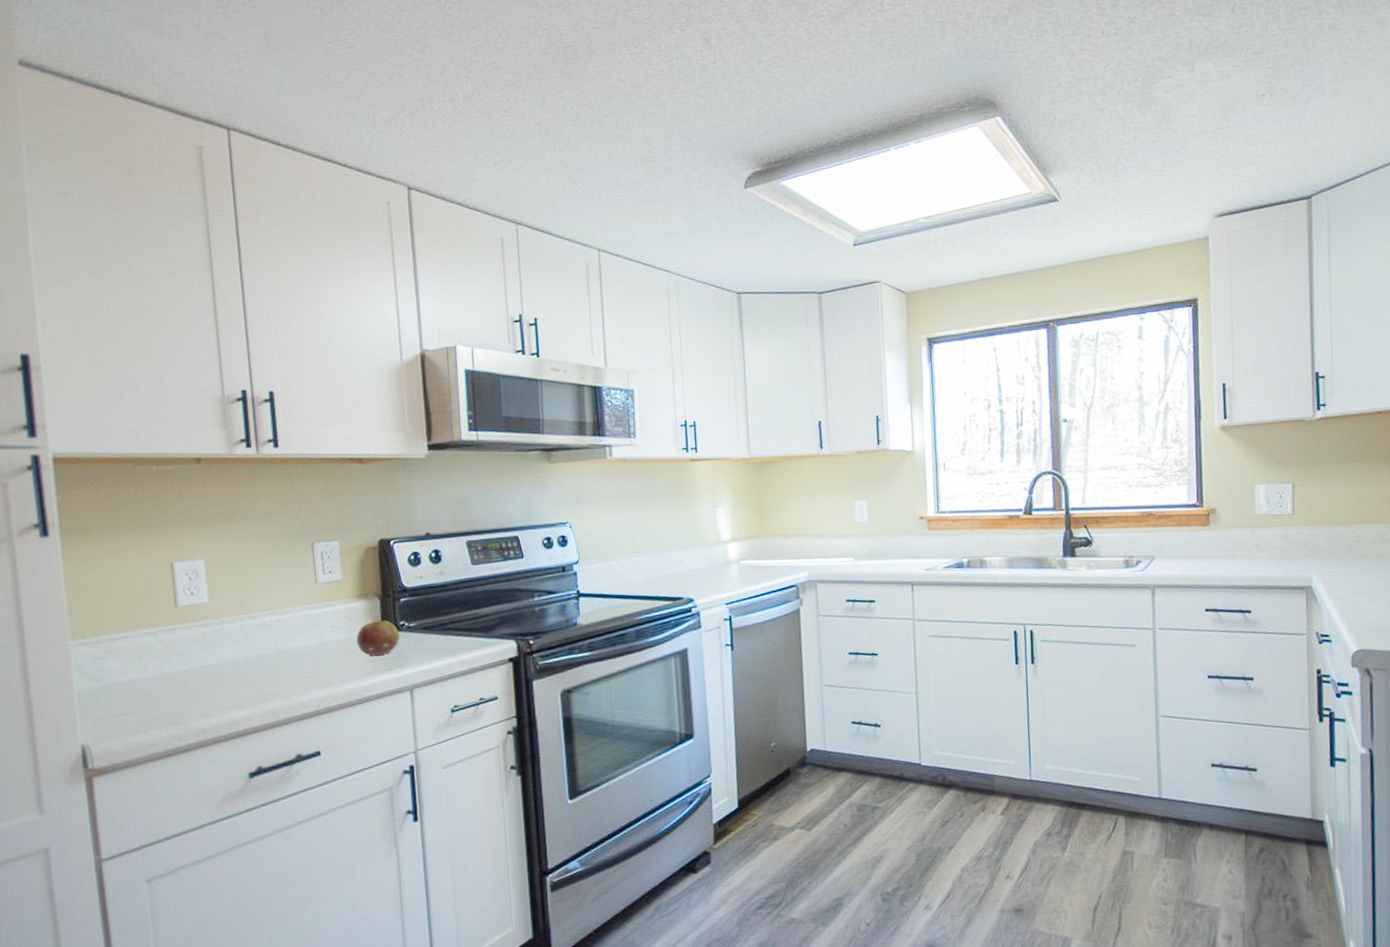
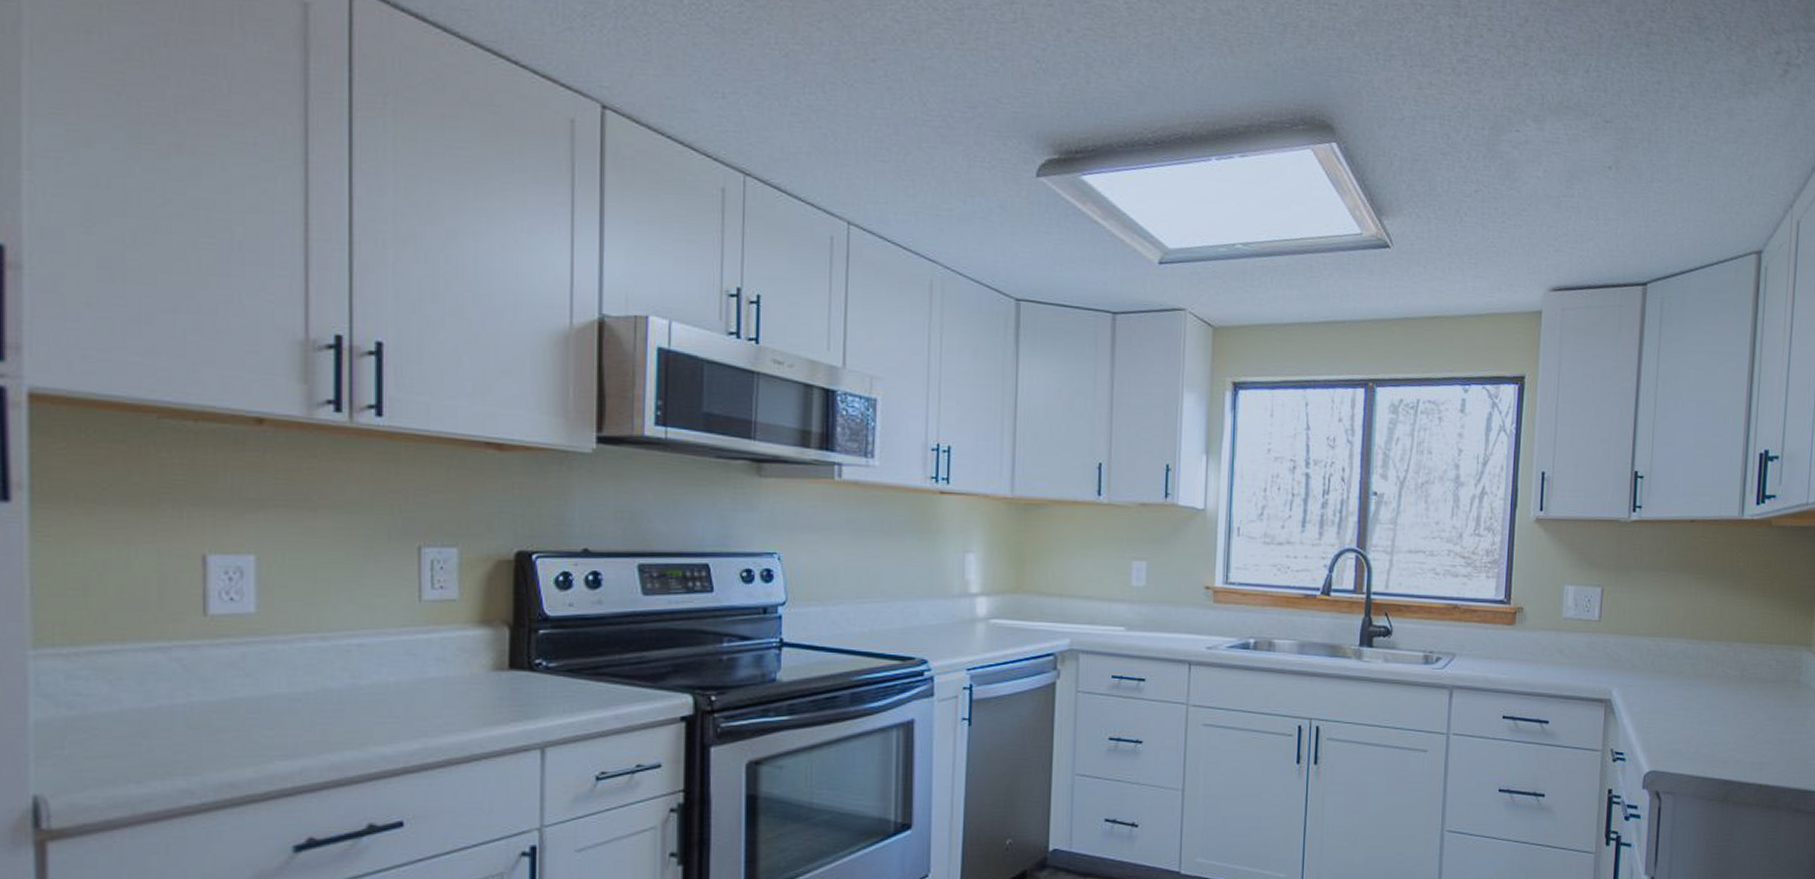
fruit: present [356,620,400,656] -> none [471,656,533,702]

